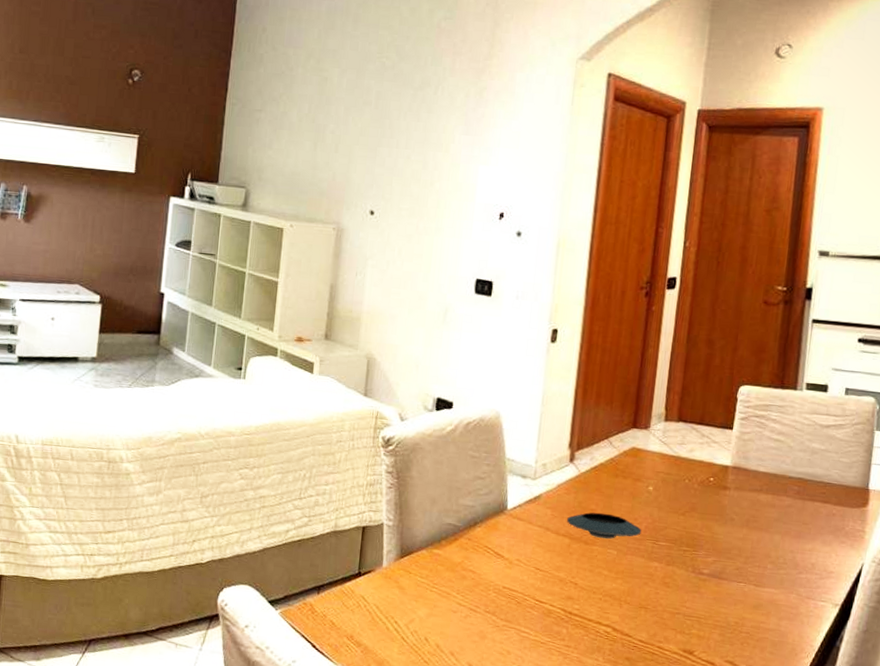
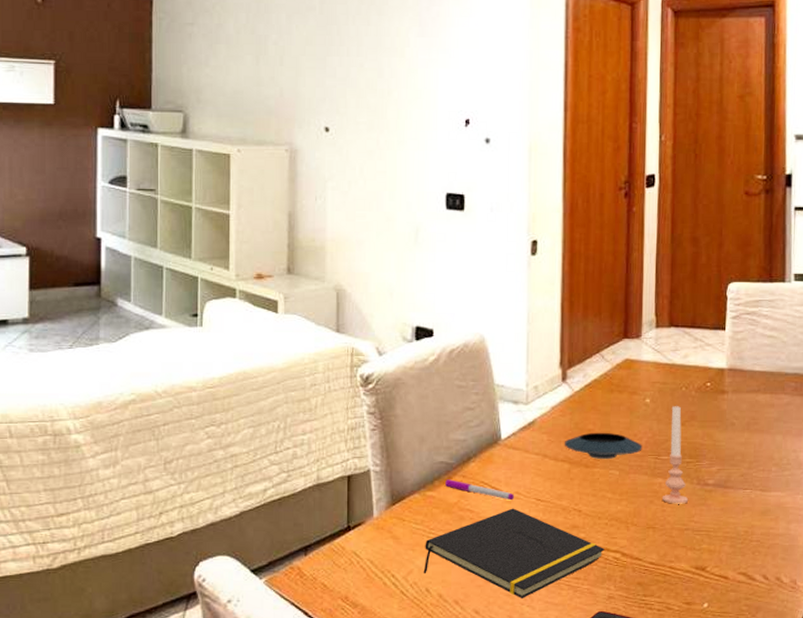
notepad: none [424,574,597,658] -> present [423,508,605,598]
pen: none [451,540,516,567] -> present [445,479,515,501]
candle: none [657,495,683,589] -> present [663,405,689,504]

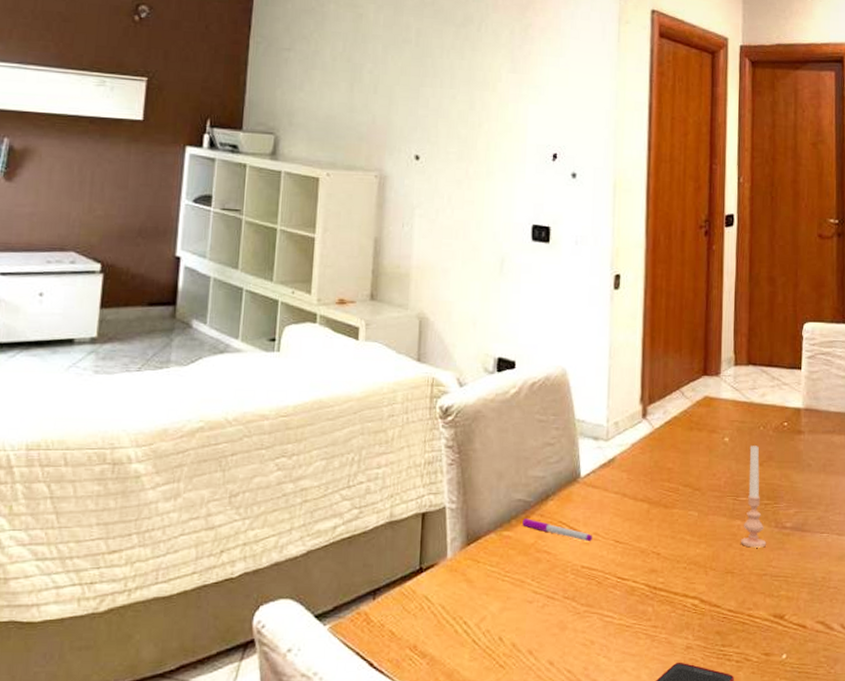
notepad: present [423,508,605,598] -> none [497,550,683,648]
saucer: present [565,432,642,460] -> none [644,471,721,500]

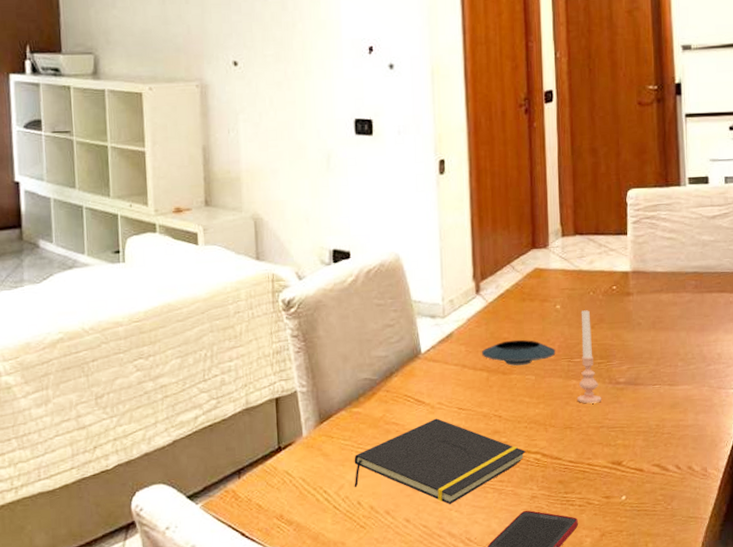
notepad: none [497,550,683,648] -> present [354,418,526,504]
pen: present [522,518,593,542] -> none [370,395,438,412]
saucer: none [644,471,721,500] -> present [482,339,556,366]

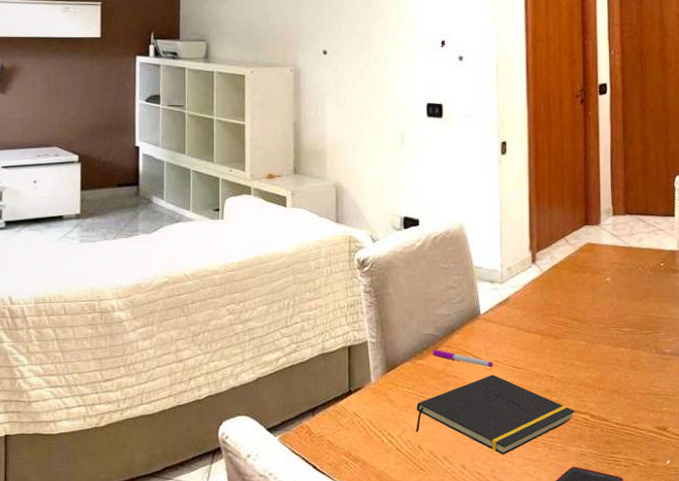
pen: none [370,395,438,412] -> present [433,349,494,368]
saucer: present [482,339,556,366] -> none [536,307,605,332]
candle: present [577,309,602,404] -> none [625,283,649,371]

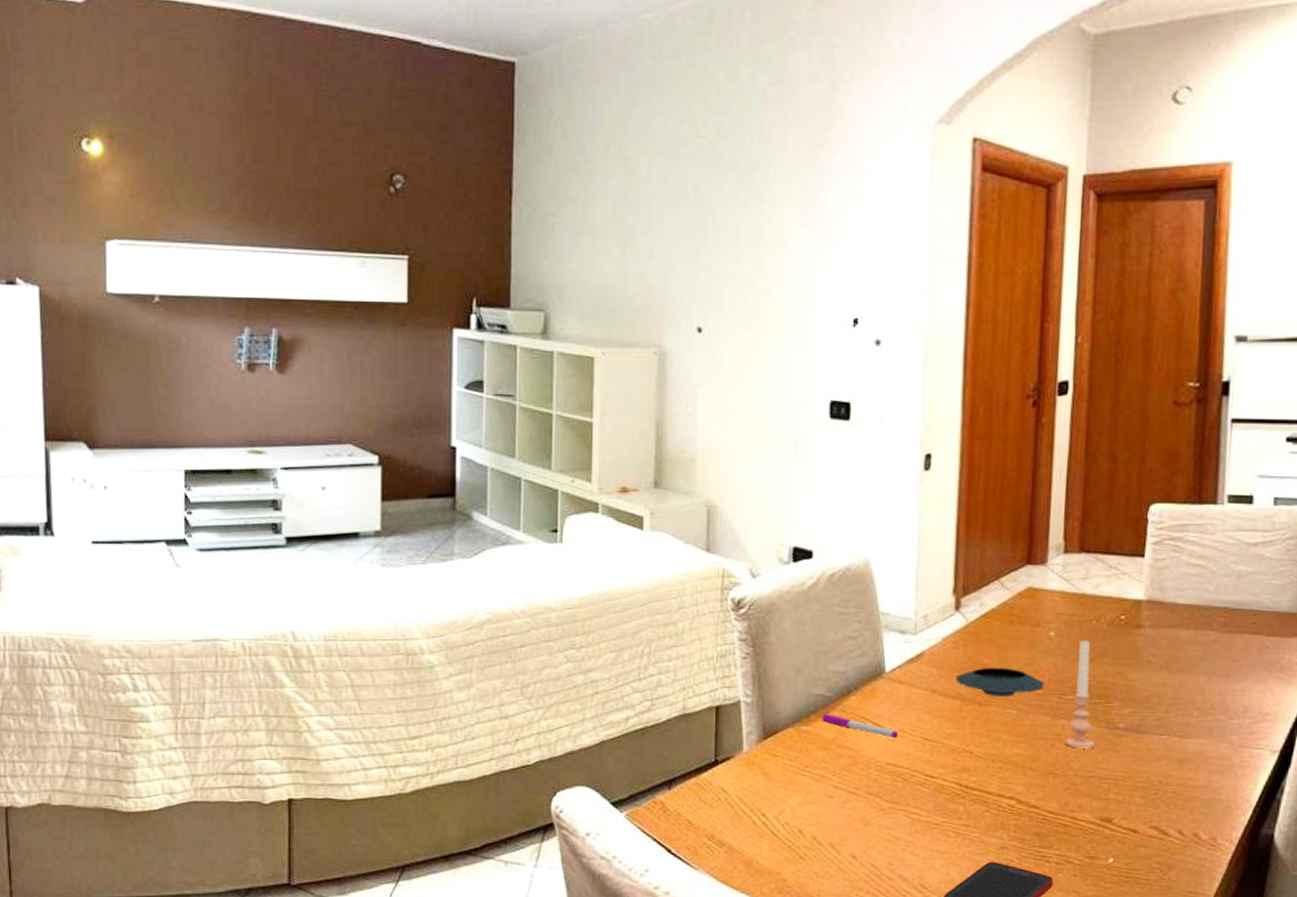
notepad: present [416,374,575,455] -> none [796,747,998,844]
saucer: none [536,307,605,332] -> present [956,667,1044,698]
candle: none [625,283,649,371] -> present [1065,639,1096,749]

